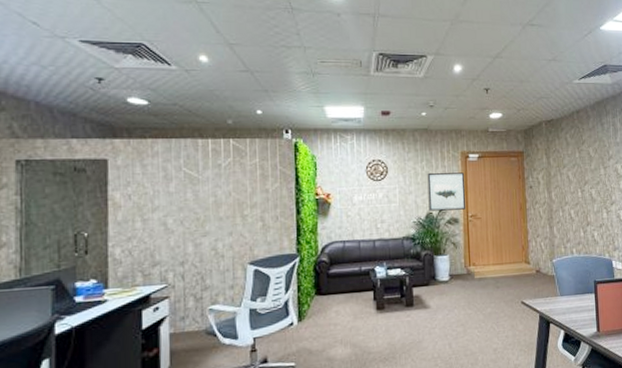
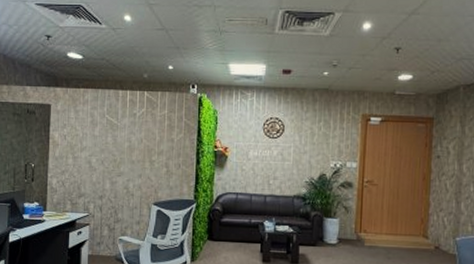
wall art: present [427,172,466,211] -> none [322,133,364,174]

